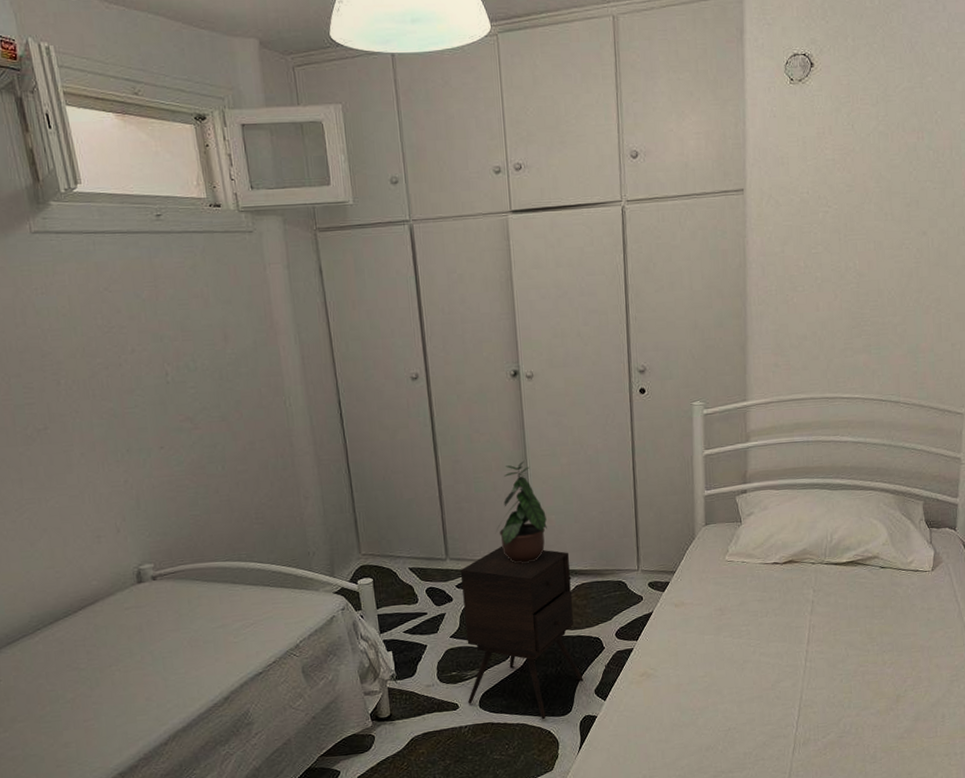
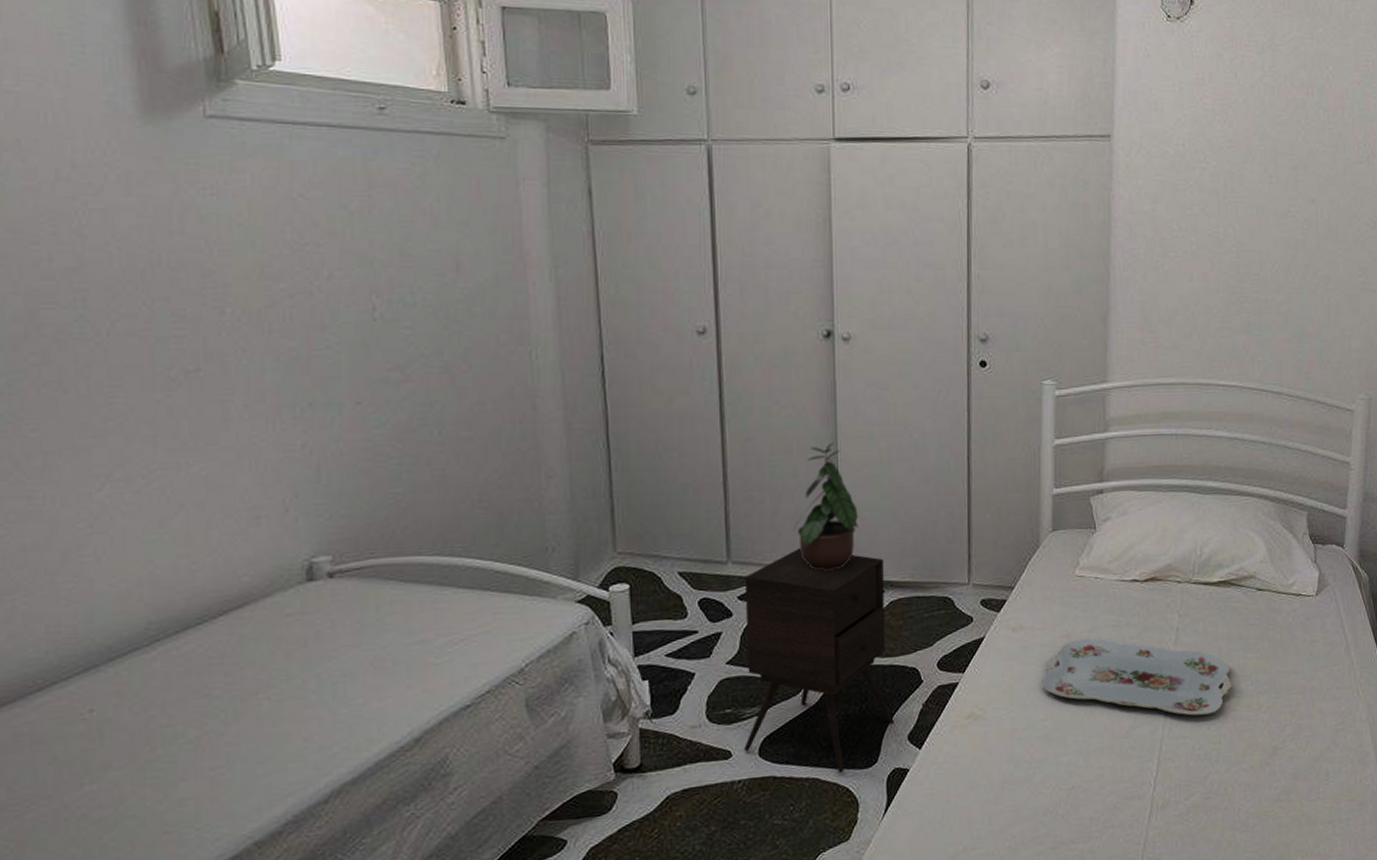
serving tray: none [700,610,860,671] -> present [1041,638,1232,716]

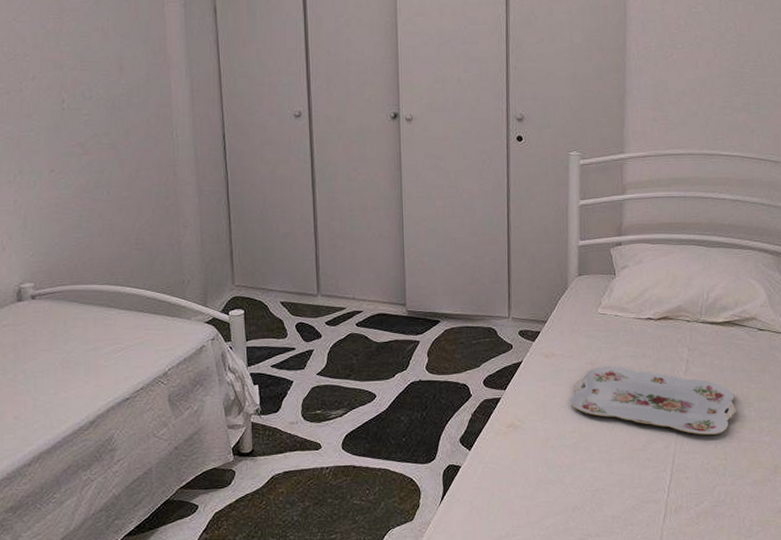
side table: present [744,547,894,774] -> none [330,285,449,466]
potted plant: present [793,442,858,571] -> none [368,201,419,304]

